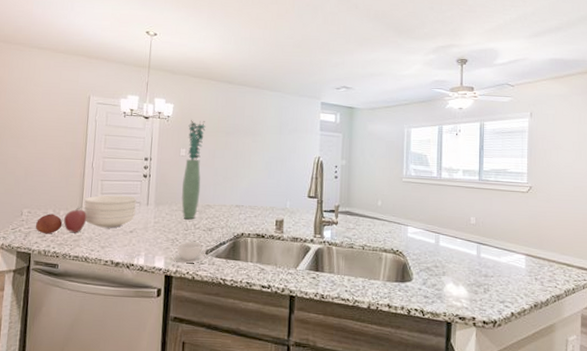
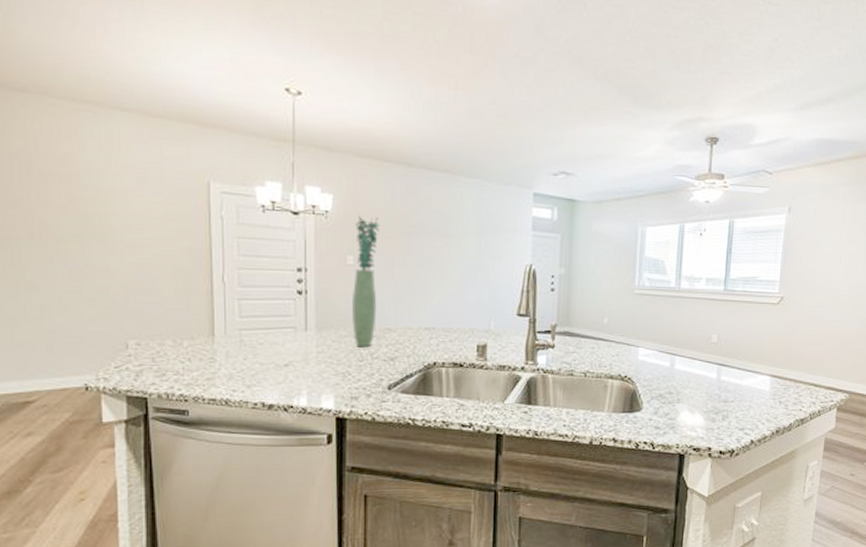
fruit: present [35,213,63,234] -> none [149,345,188,372]
fruit: present [64,207,87,232] -> none [190,335,223,368]
bowl: present [83,195,138,228] -> none [216,318,292,362]
teacup: present [173,241,206,264] -> none [345,375,388,402]

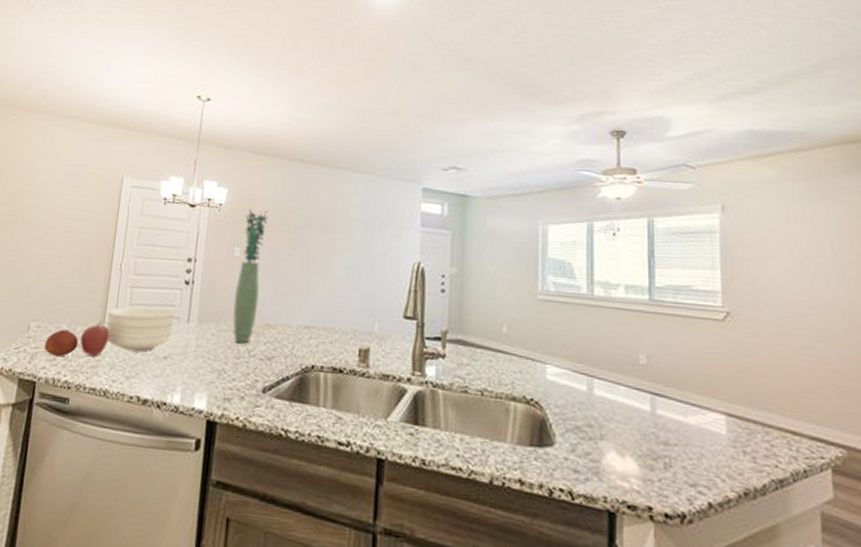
fruit: none [149,345,188,372] -> present [43,329,79,357]
fruit: none [190,335,223,368] -> present [80,322,110,356]
bowl: none [216,318,292,362] -> present [106,306,176,352]

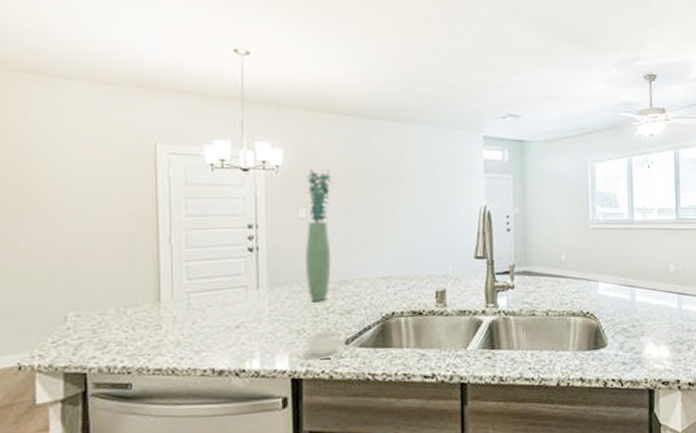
fruit: present [43,329,79,357] -> none [89,314,132,344]
fruit: present [80,322,110,356] -> none [134,301,169,337]
bowl: present [106,306,176,352] -> none [162,278,243,326]
teacup: none [218,374,262,406] -> present [300,330,345,361]

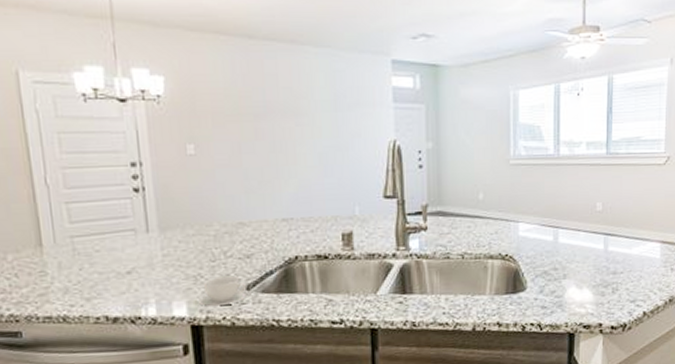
vase: present [306,168,332,302] -> none [193,98,227,246]

